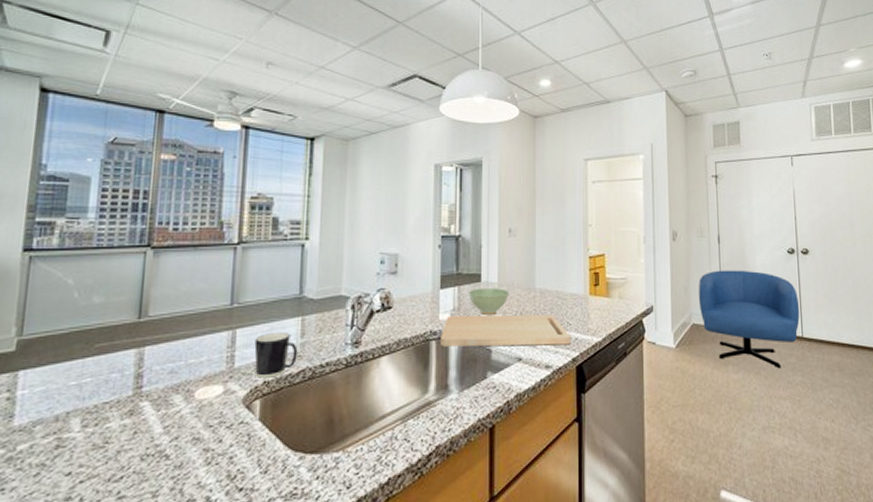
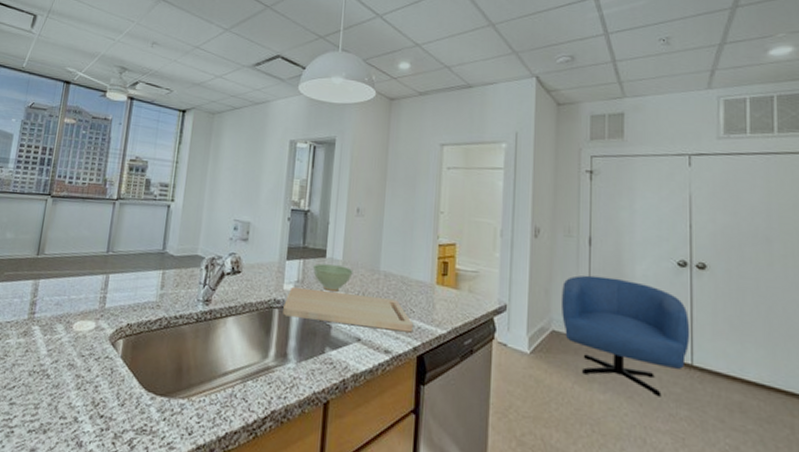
mug: present [254,333,298,378] -> none [121,281,157,322]

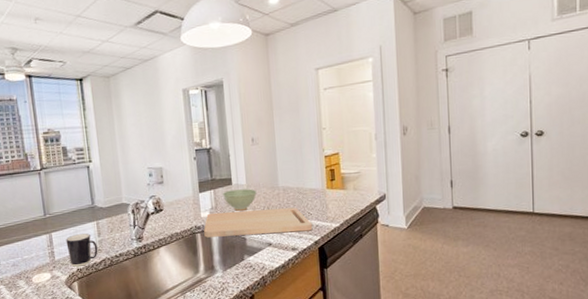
mug: none [121,281,157,322] -> present [66,234,98,267]
armchair: present [560,275,691,397] -> none [428,156,532,241]

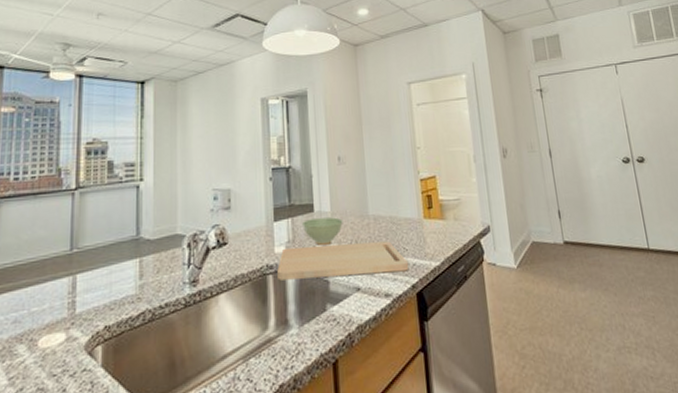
mug: present [66,234,98,267] -> none [94,275,137,323]

